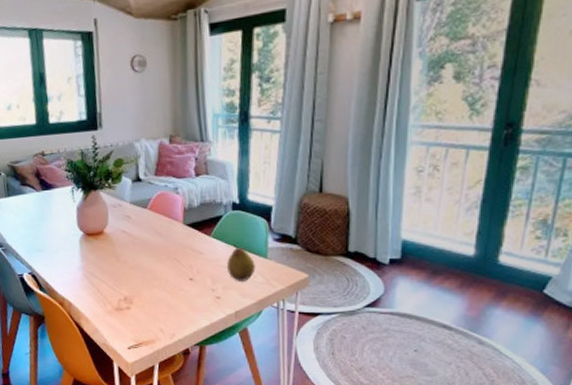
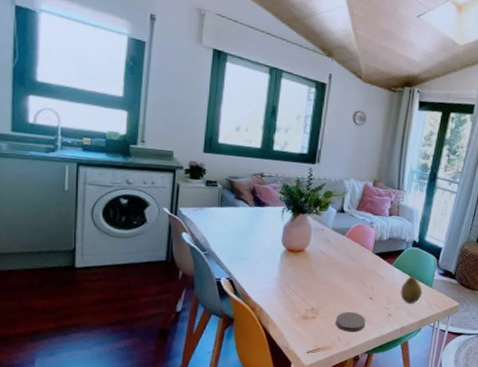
coaster: none [153,297,191,322] -> present [335,311,366,332]

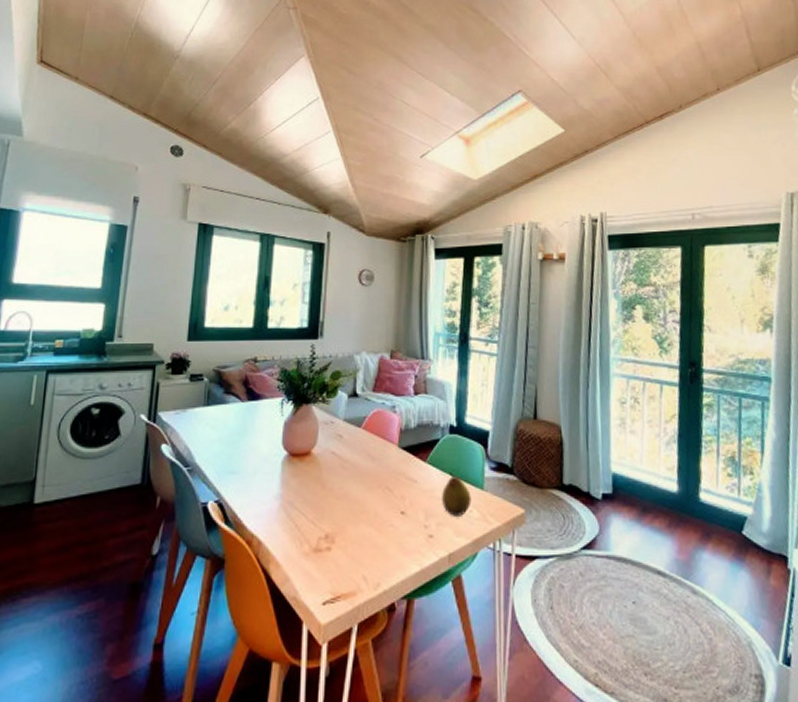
coaster: present [335,311,366,332] -> none [357,535,400,567]

